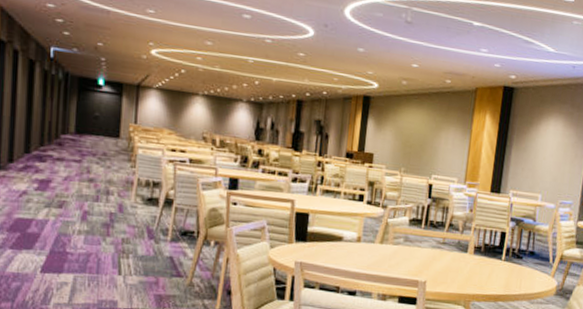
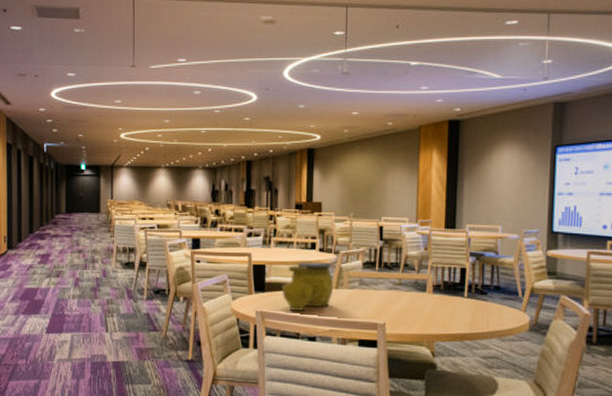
decorative vase: none [324,213,379,264] -> present [281,262,334,311]

